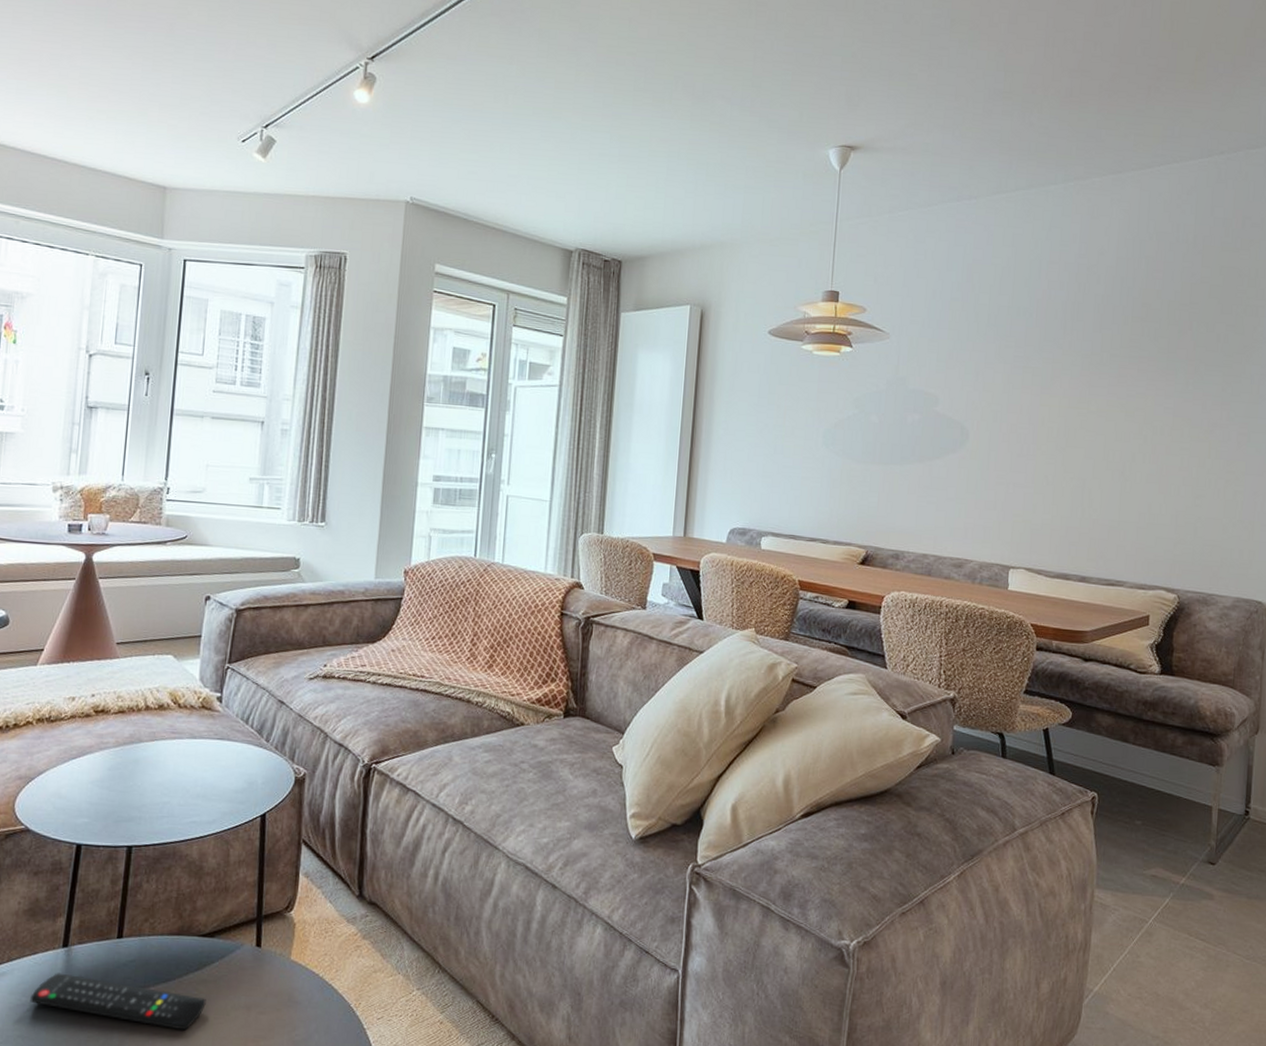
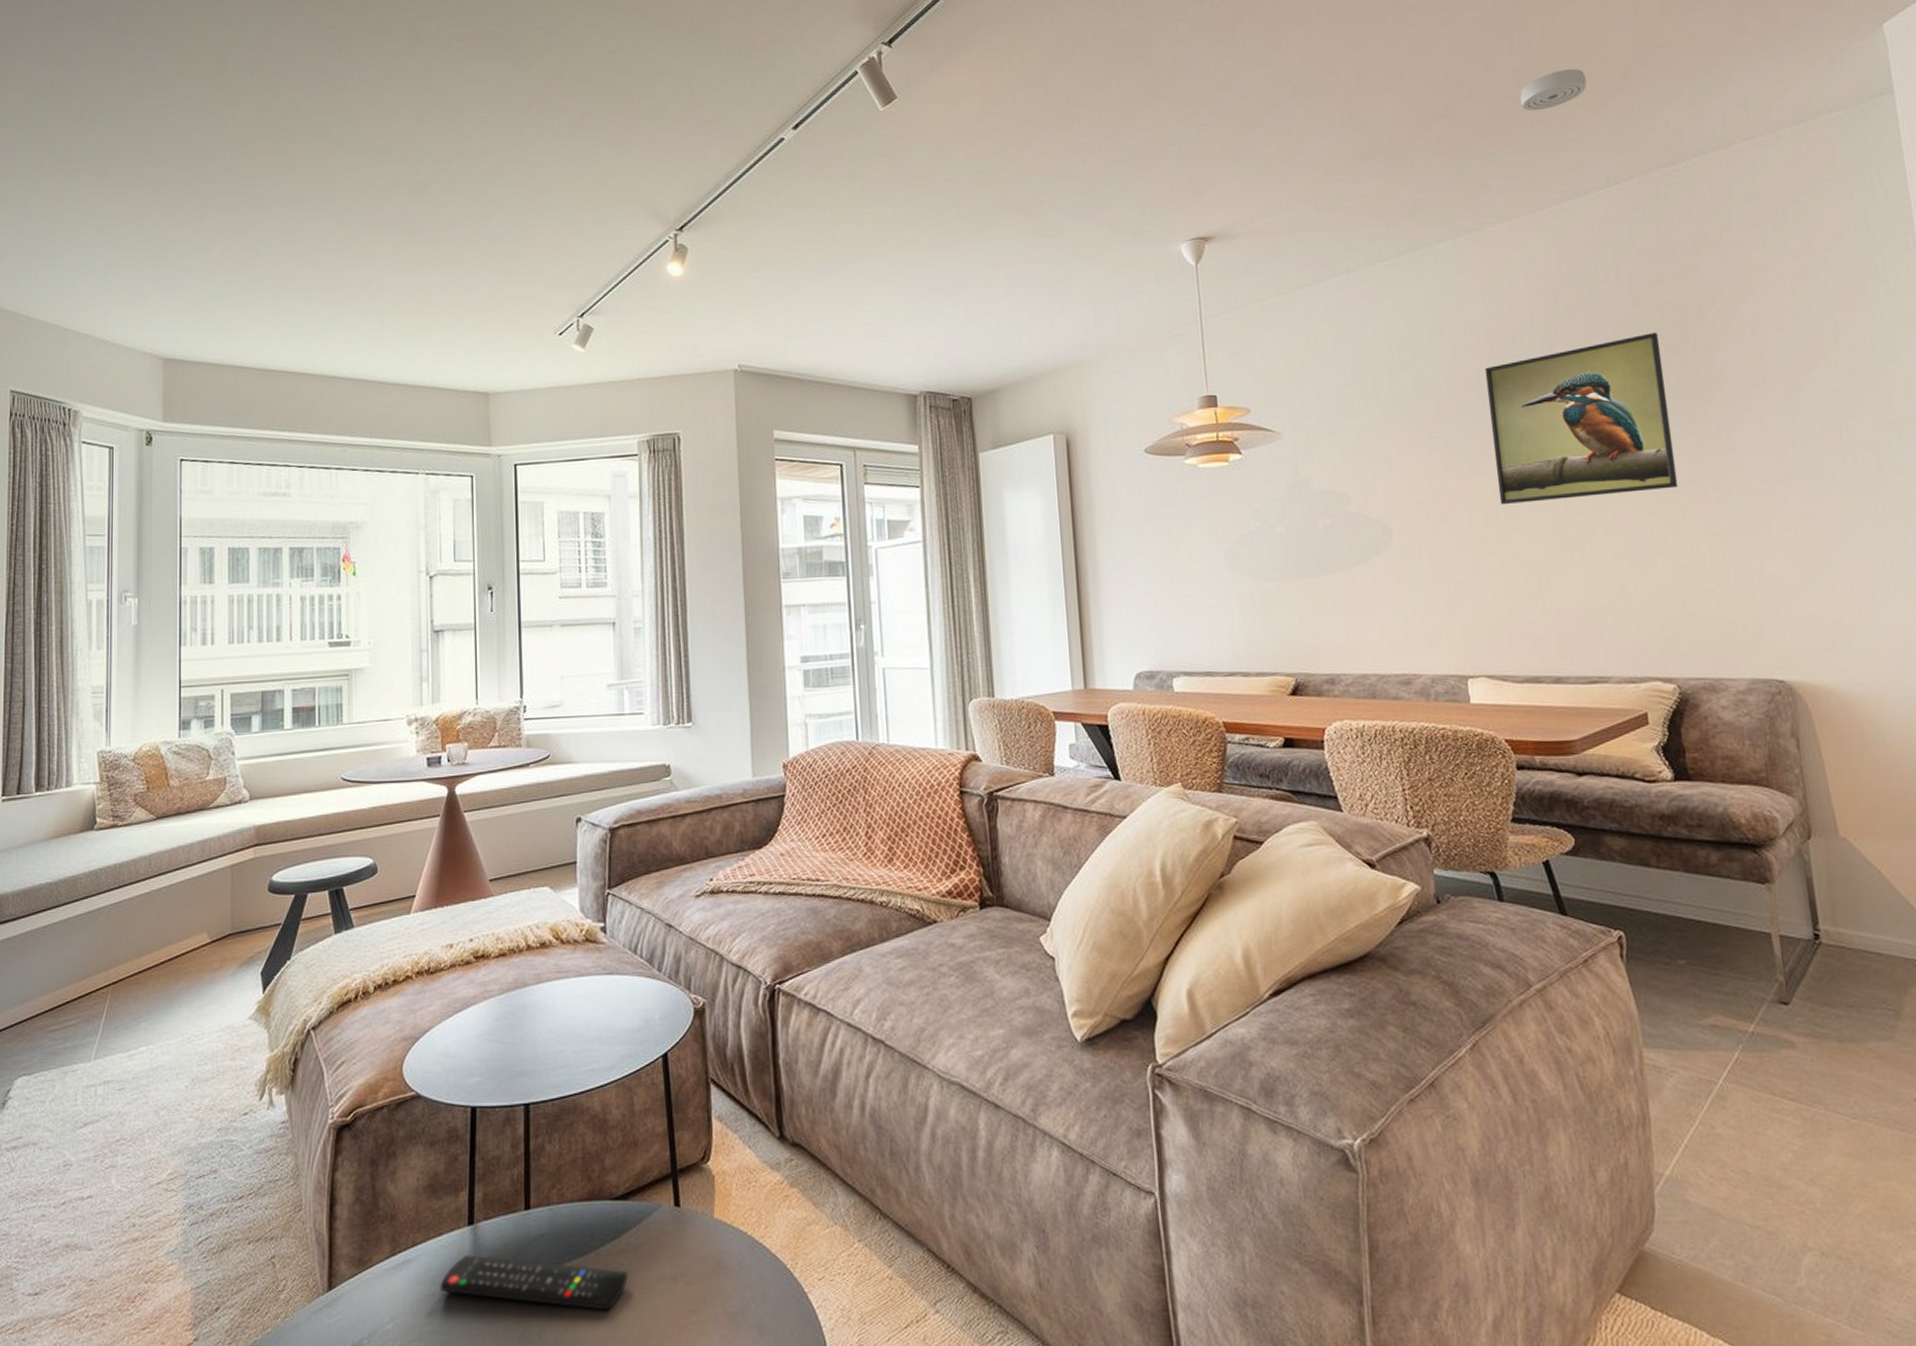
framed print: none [1062,292,1218,429] -> present [1484,332,1679,505]
smoke detector: none [1143,46,1201,80] -> present [1520,68,1587,111]

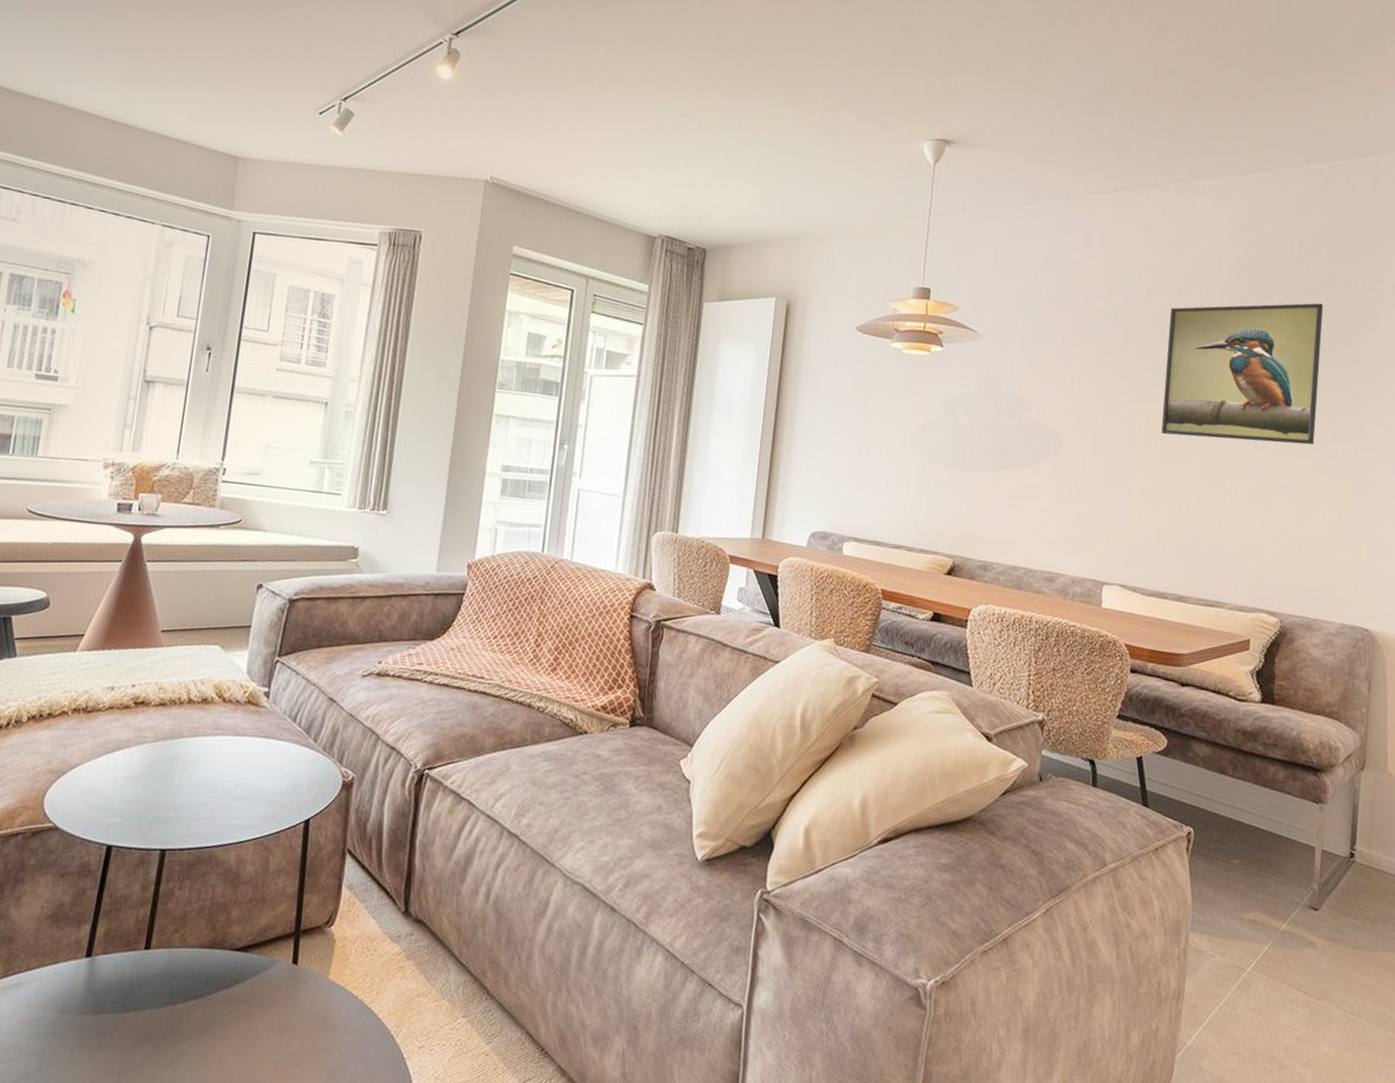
remote control: present [440,1255,628,1311] -> none [47,985,236,1053]
smoke detector: present [1520,68,1587,111] -> none [1247,50,1307,84]

